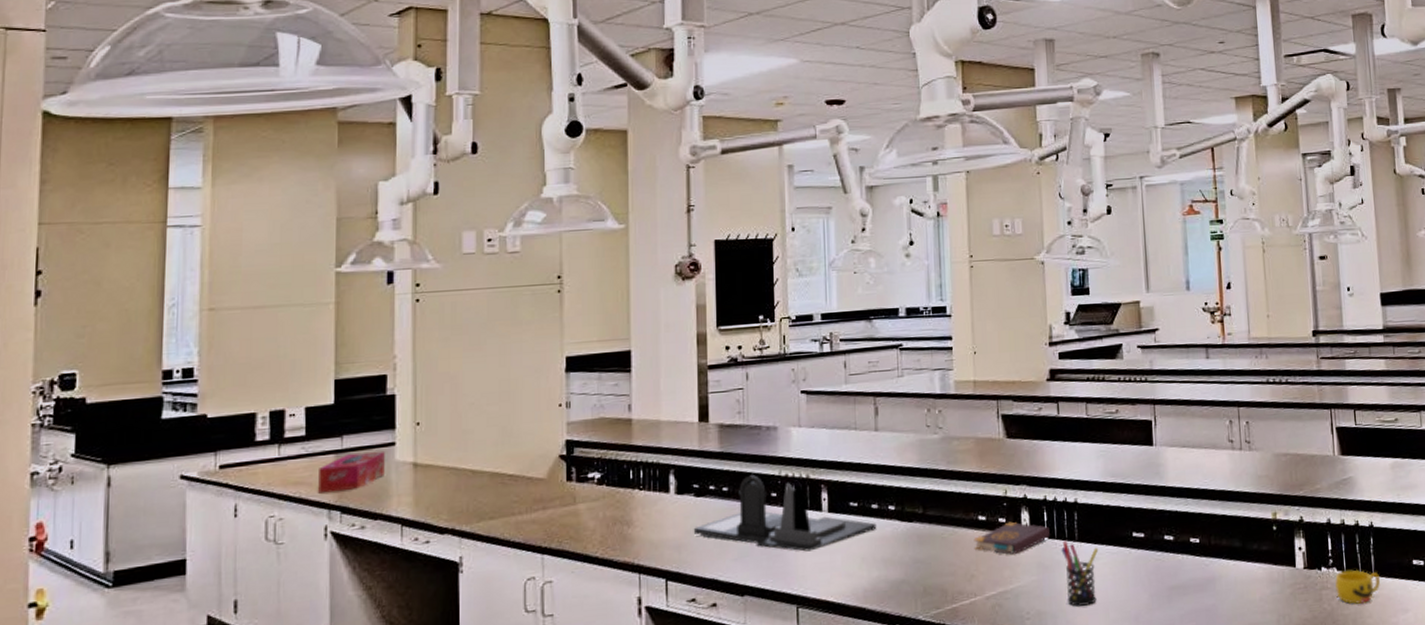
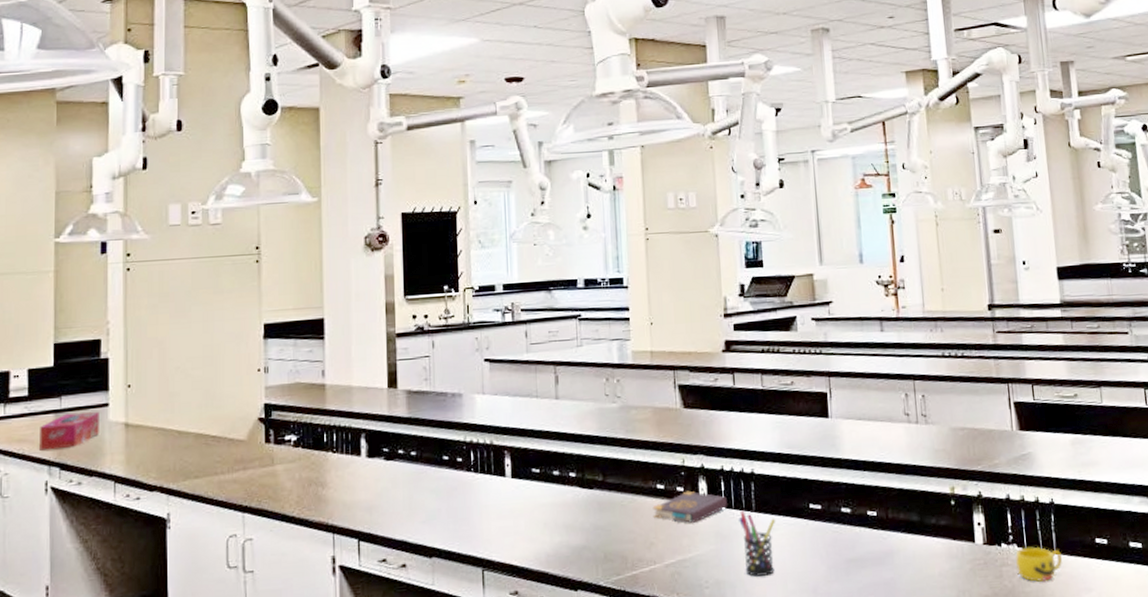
desk organizer: present [693,475,877,552] -> none [383,440,558,516]

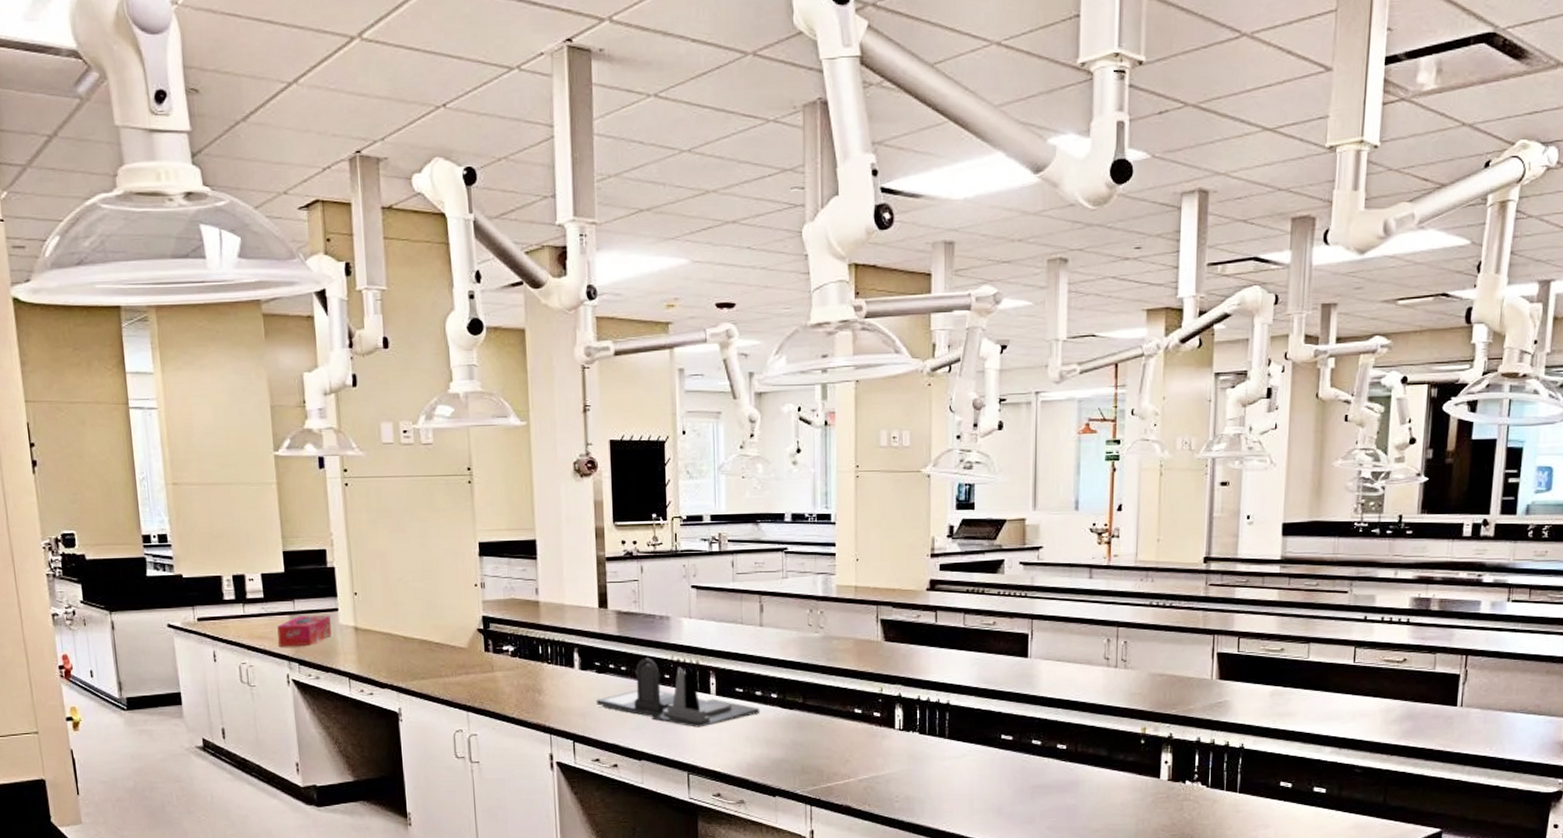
desk organizer: none [383,440,558,516] -> present [596,658,760,728]
book: present [652,490,727,523] -> none [849,716,921,745]
pen holder: present [739,510,776,577] -> none [932,737,968,795]
cup: present [1016,546,1062,582] -> none [1198,785,1244,816]

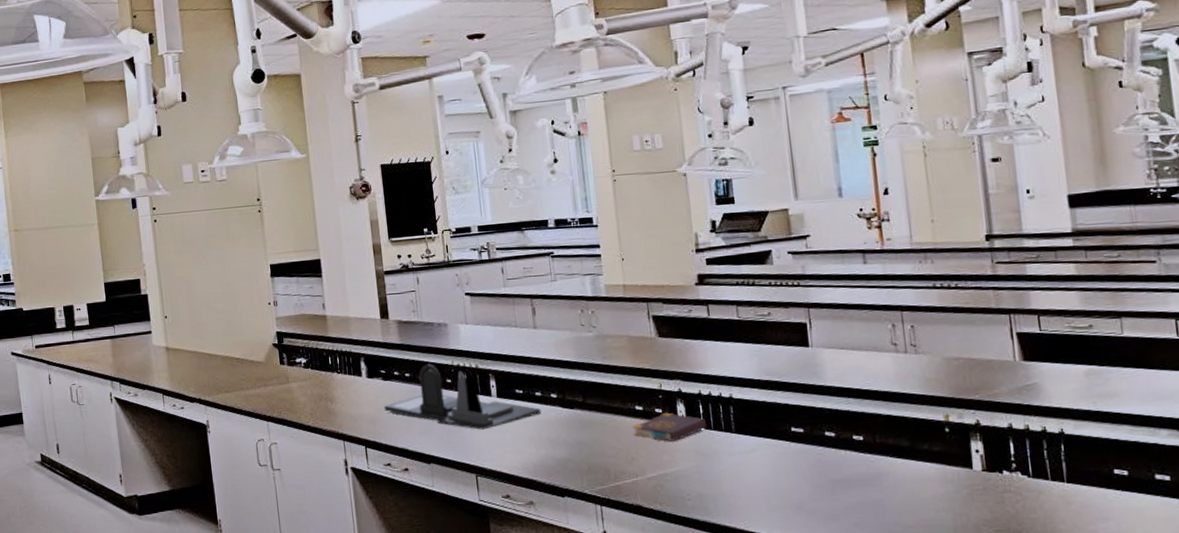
tissue box: present [277,615,332,647] -> none [101,337,147,368]
book: none [849,716,921,745] -> present [632,412,706,442]

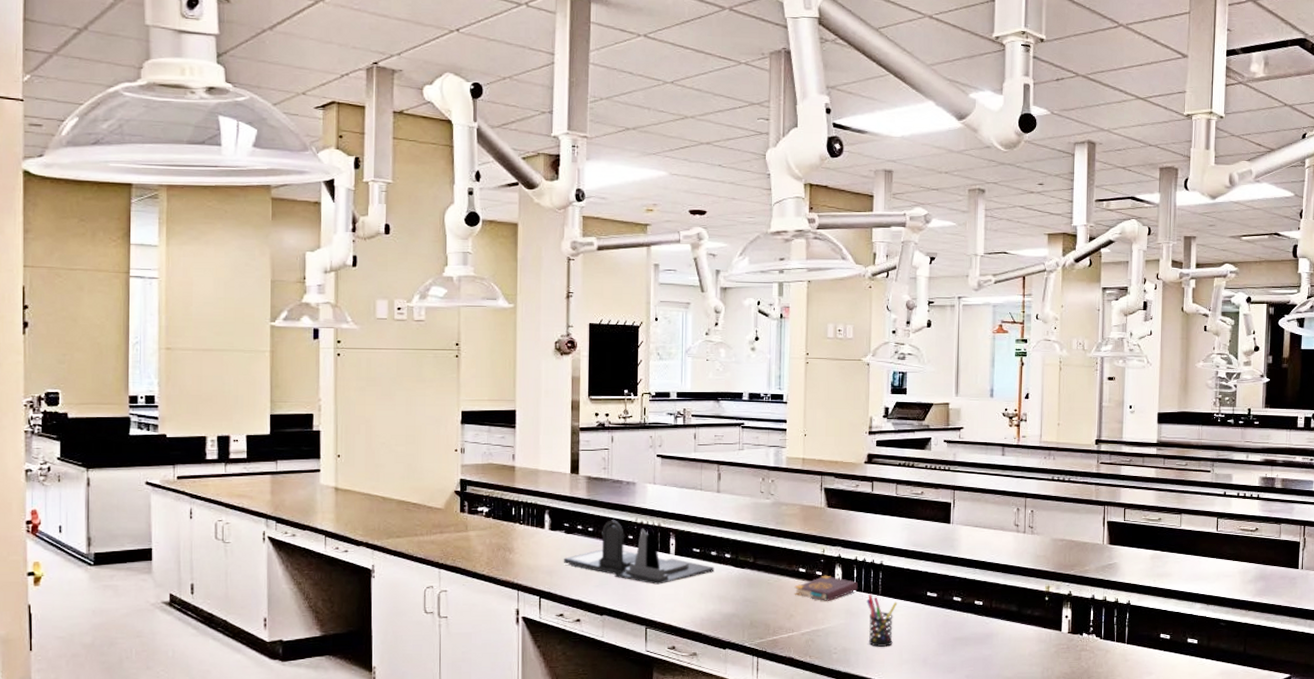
pen holder: none [718,431,757,492] -> present [867,594,898,647]

